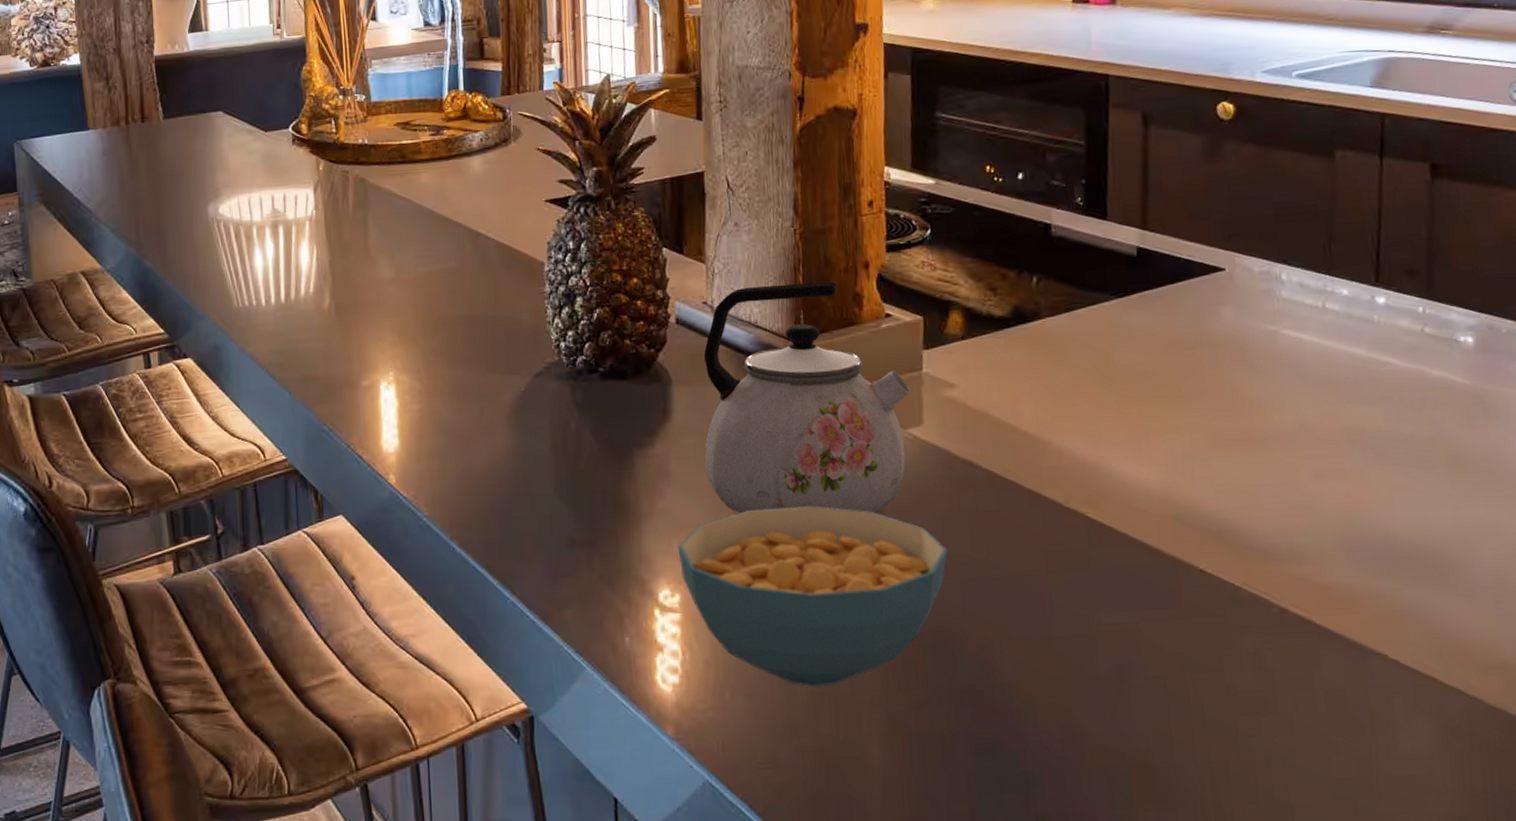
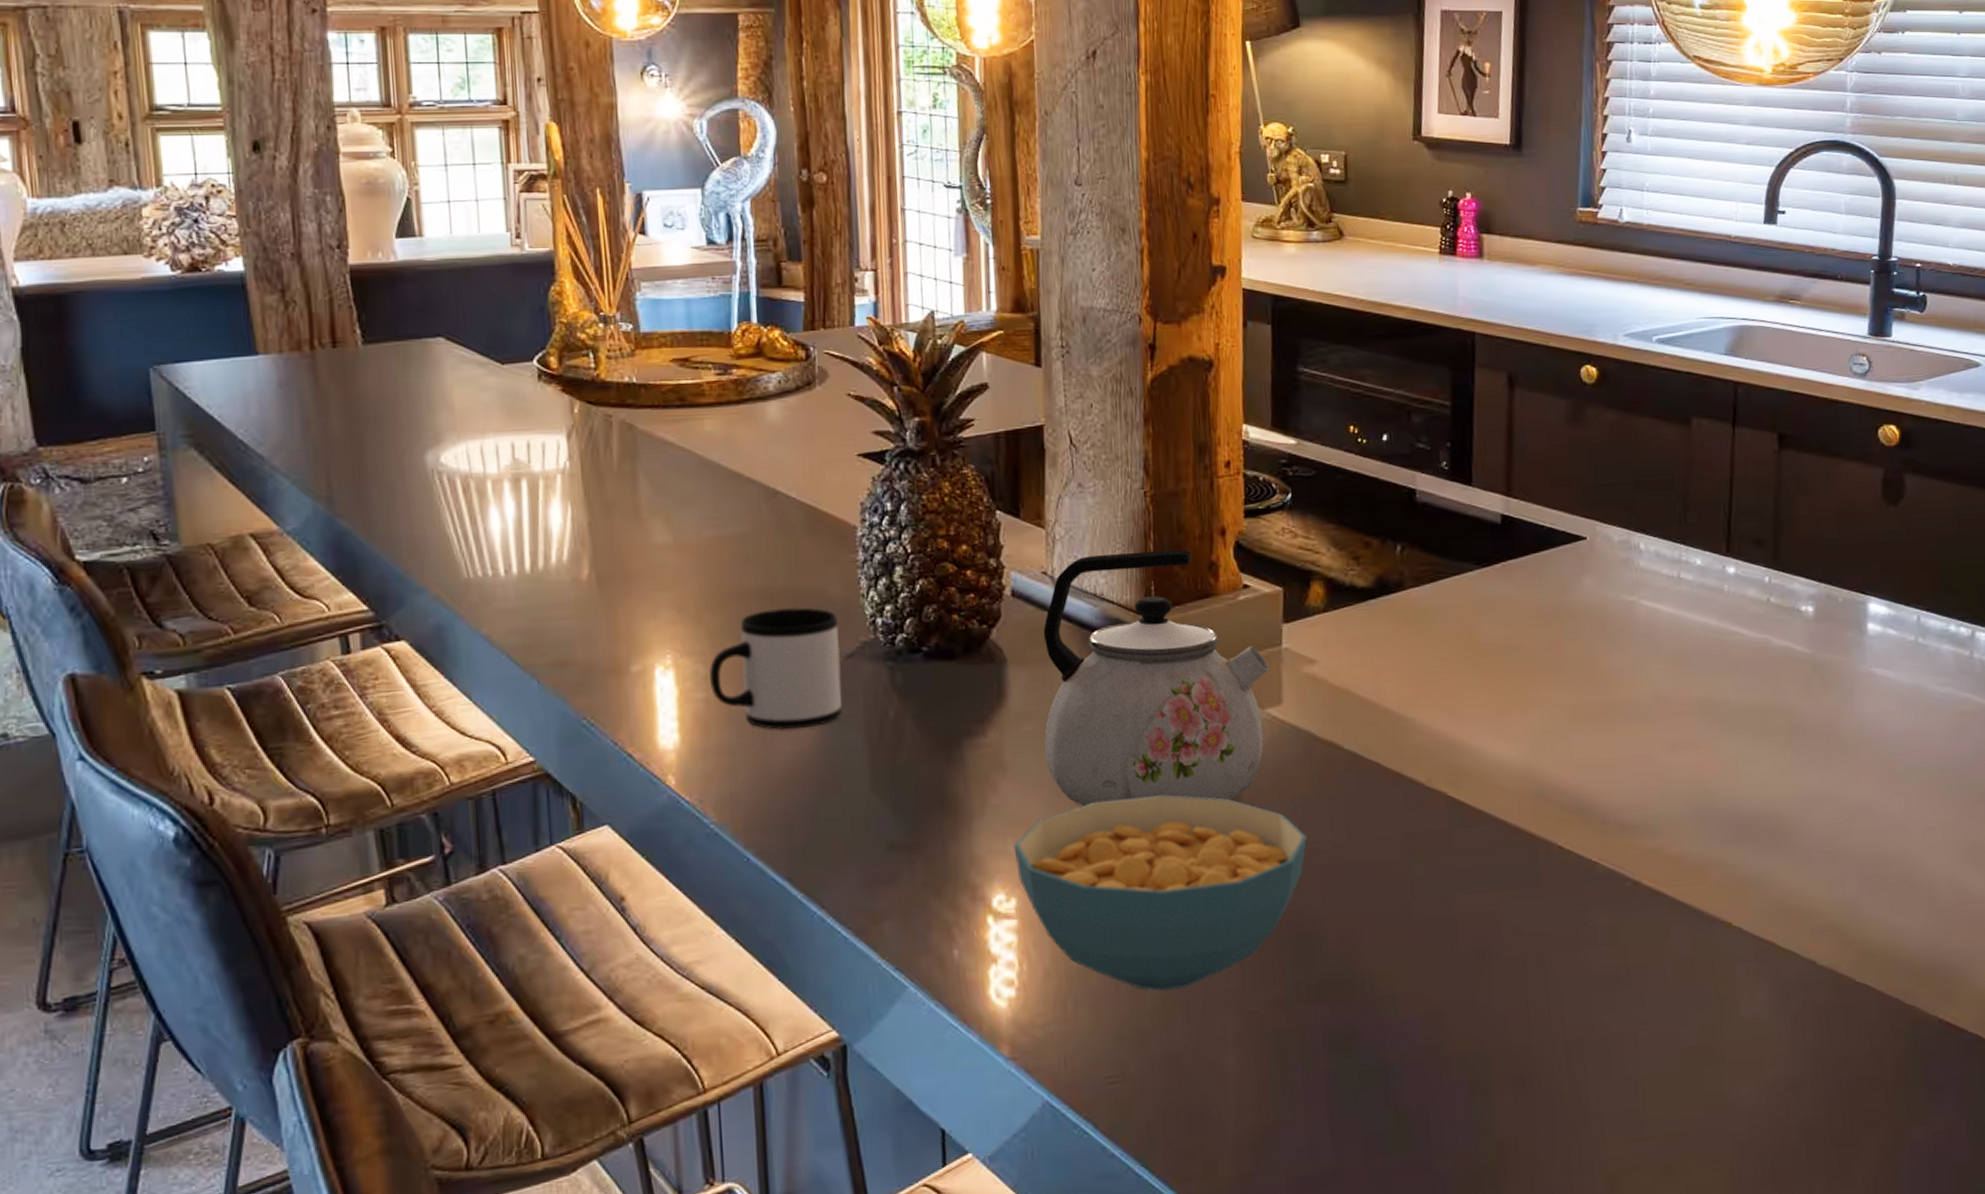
mug: none [423,332,531,438] -> present [709,607,842,730]

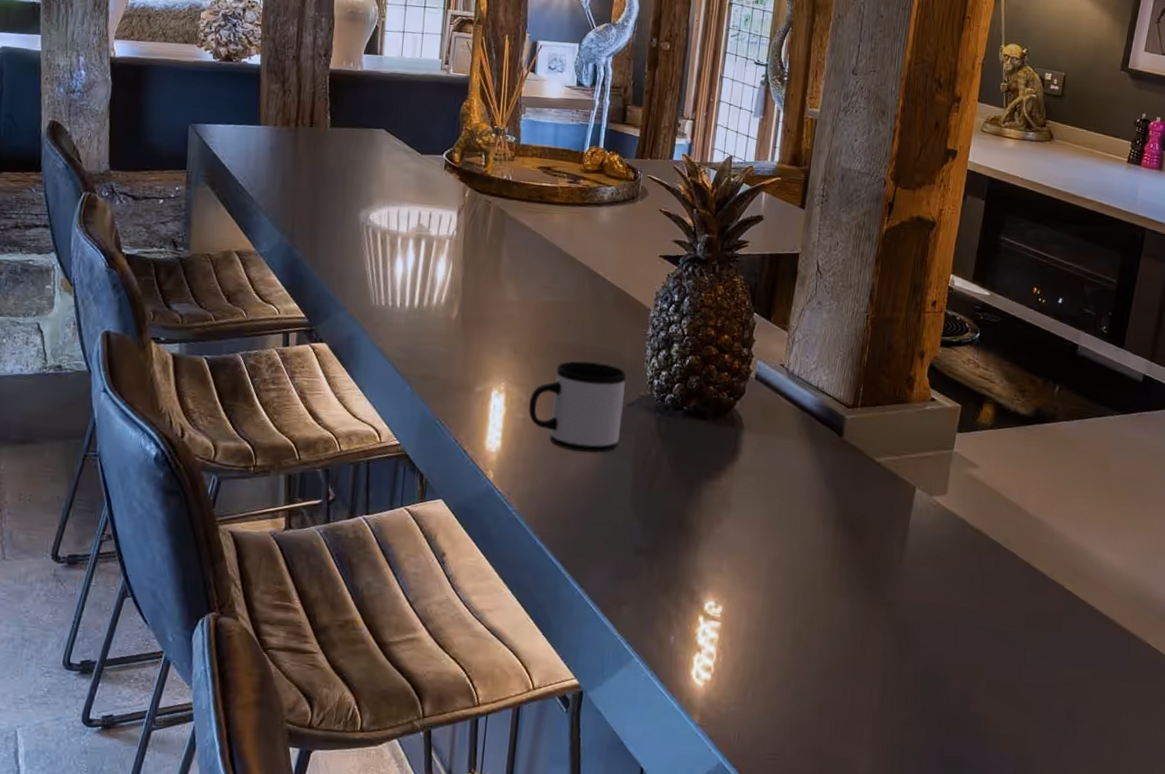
cereal bowl: present [1013,795,1307,991] -> none [726,545,949,699]
kettle: present [1043,549,1270,807] -> none [760,357,941,562]

